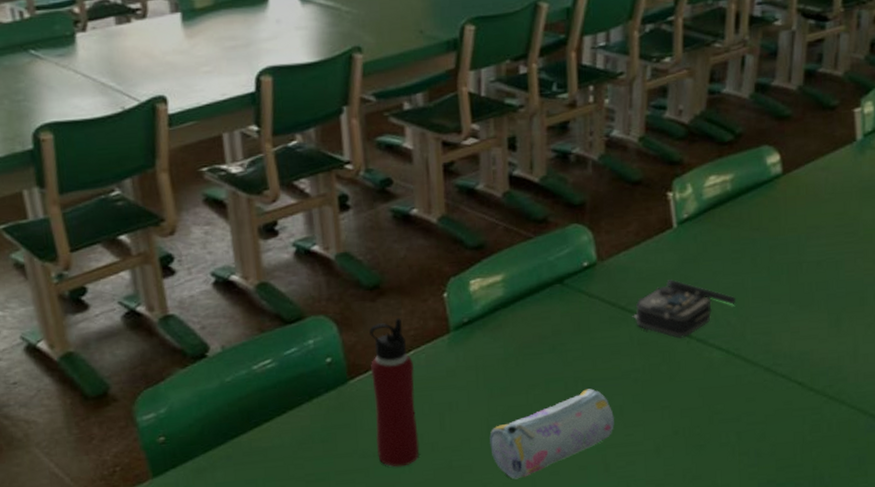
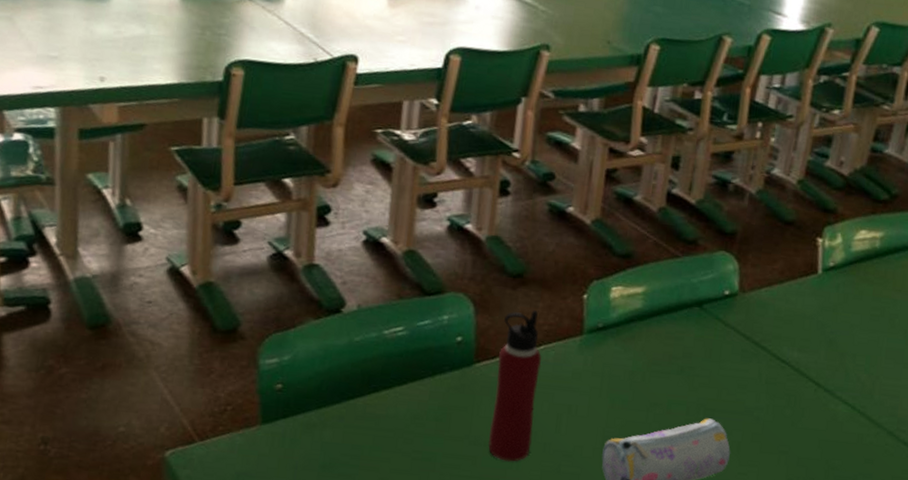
lunch box: present [632,279,736,339] -> none [764,324,870,386]

